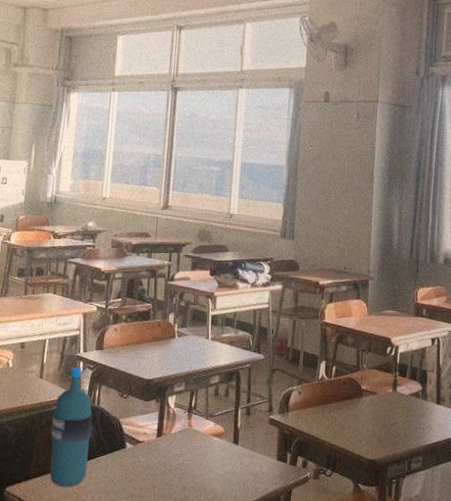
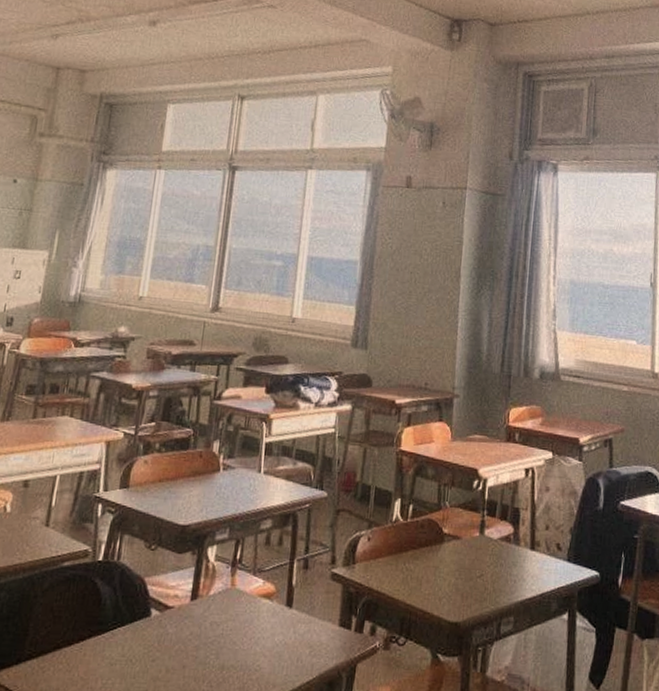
water bottle: present [50,367,93,488] -> none [49,511,111,672]

